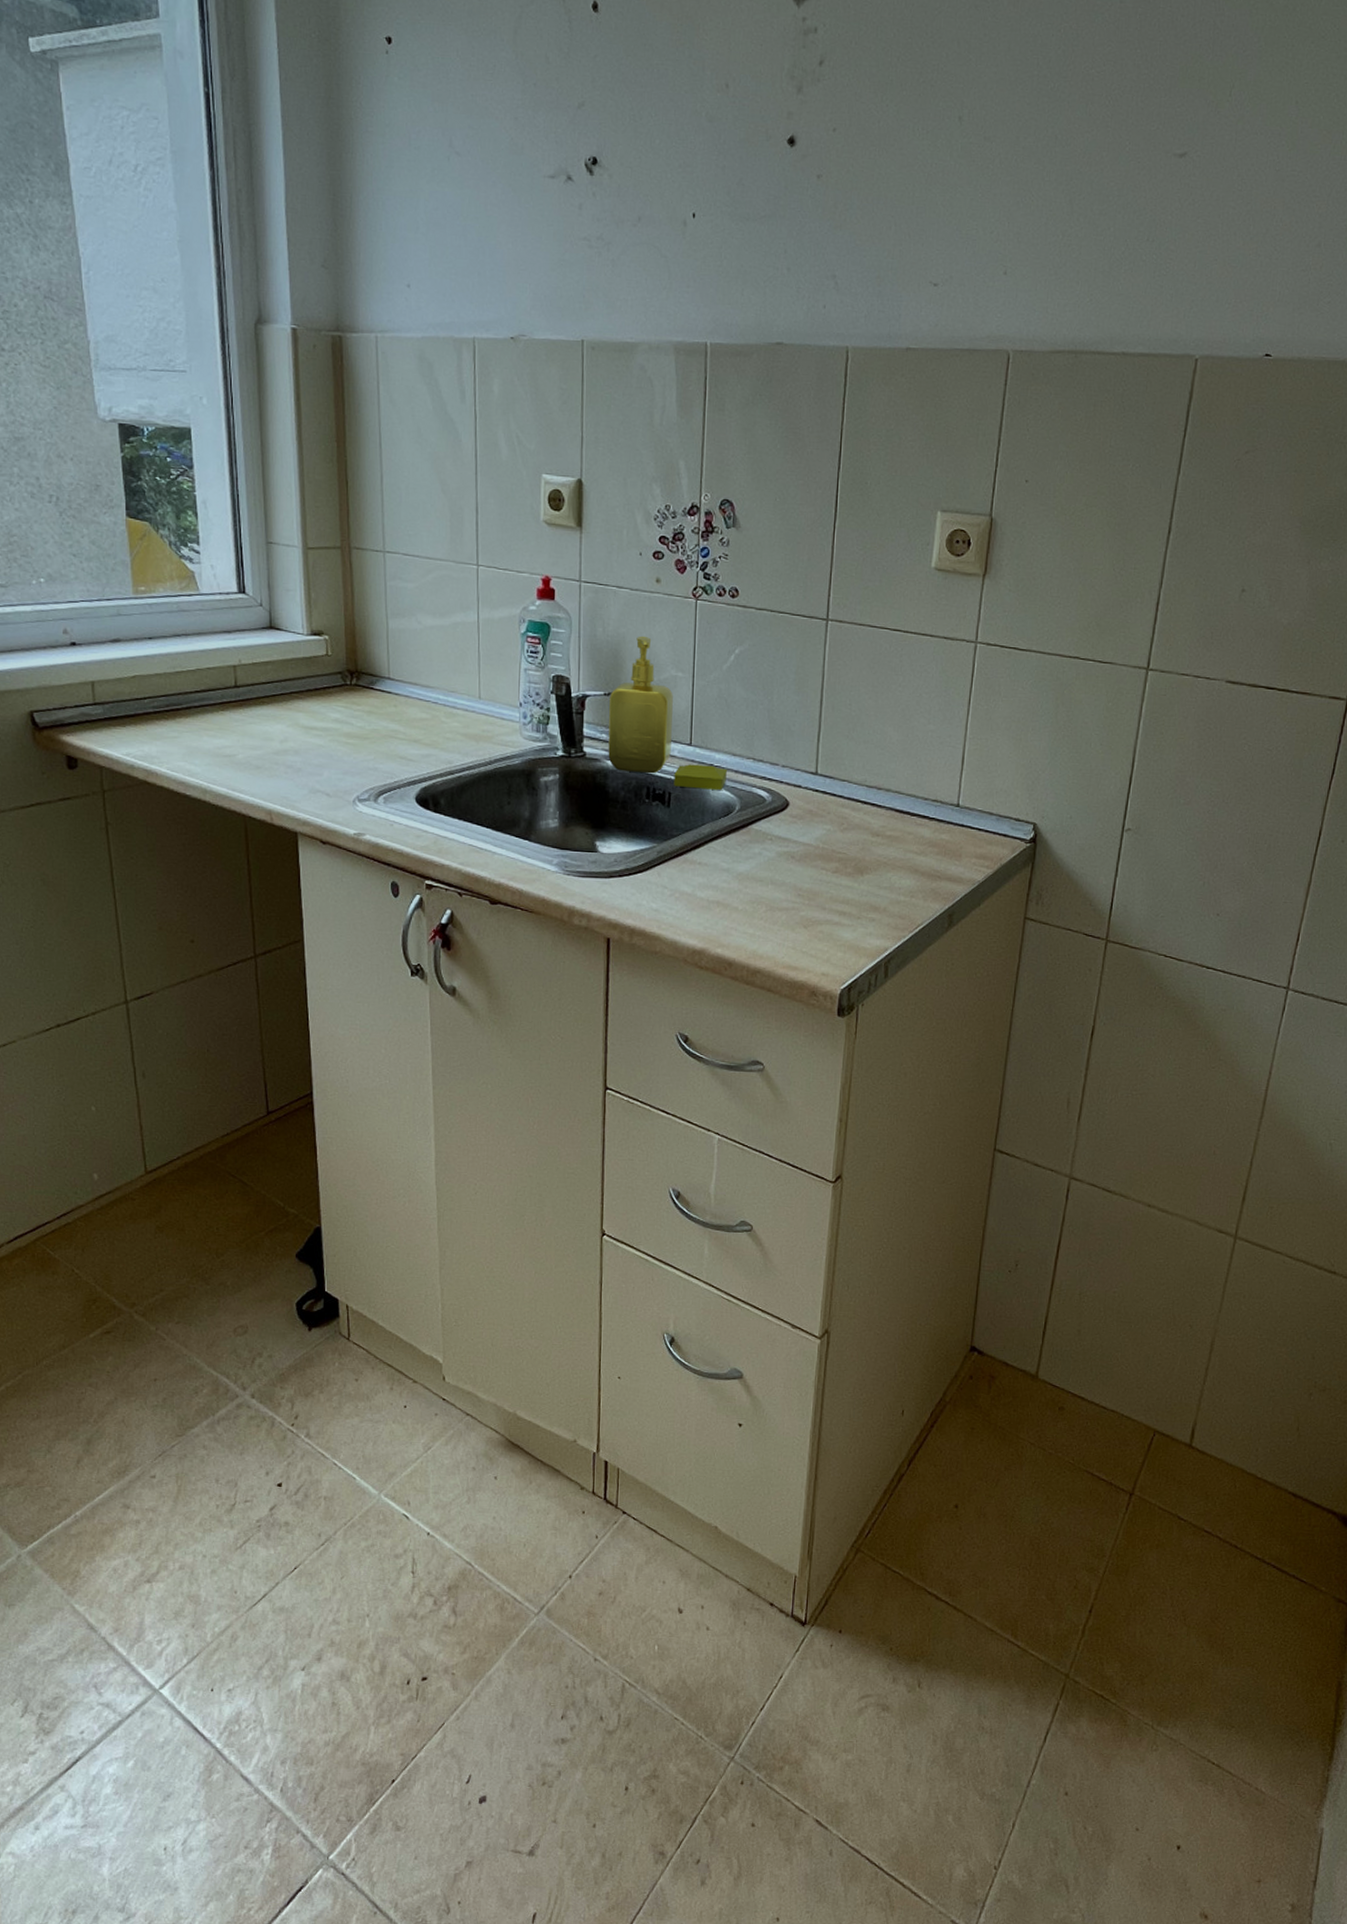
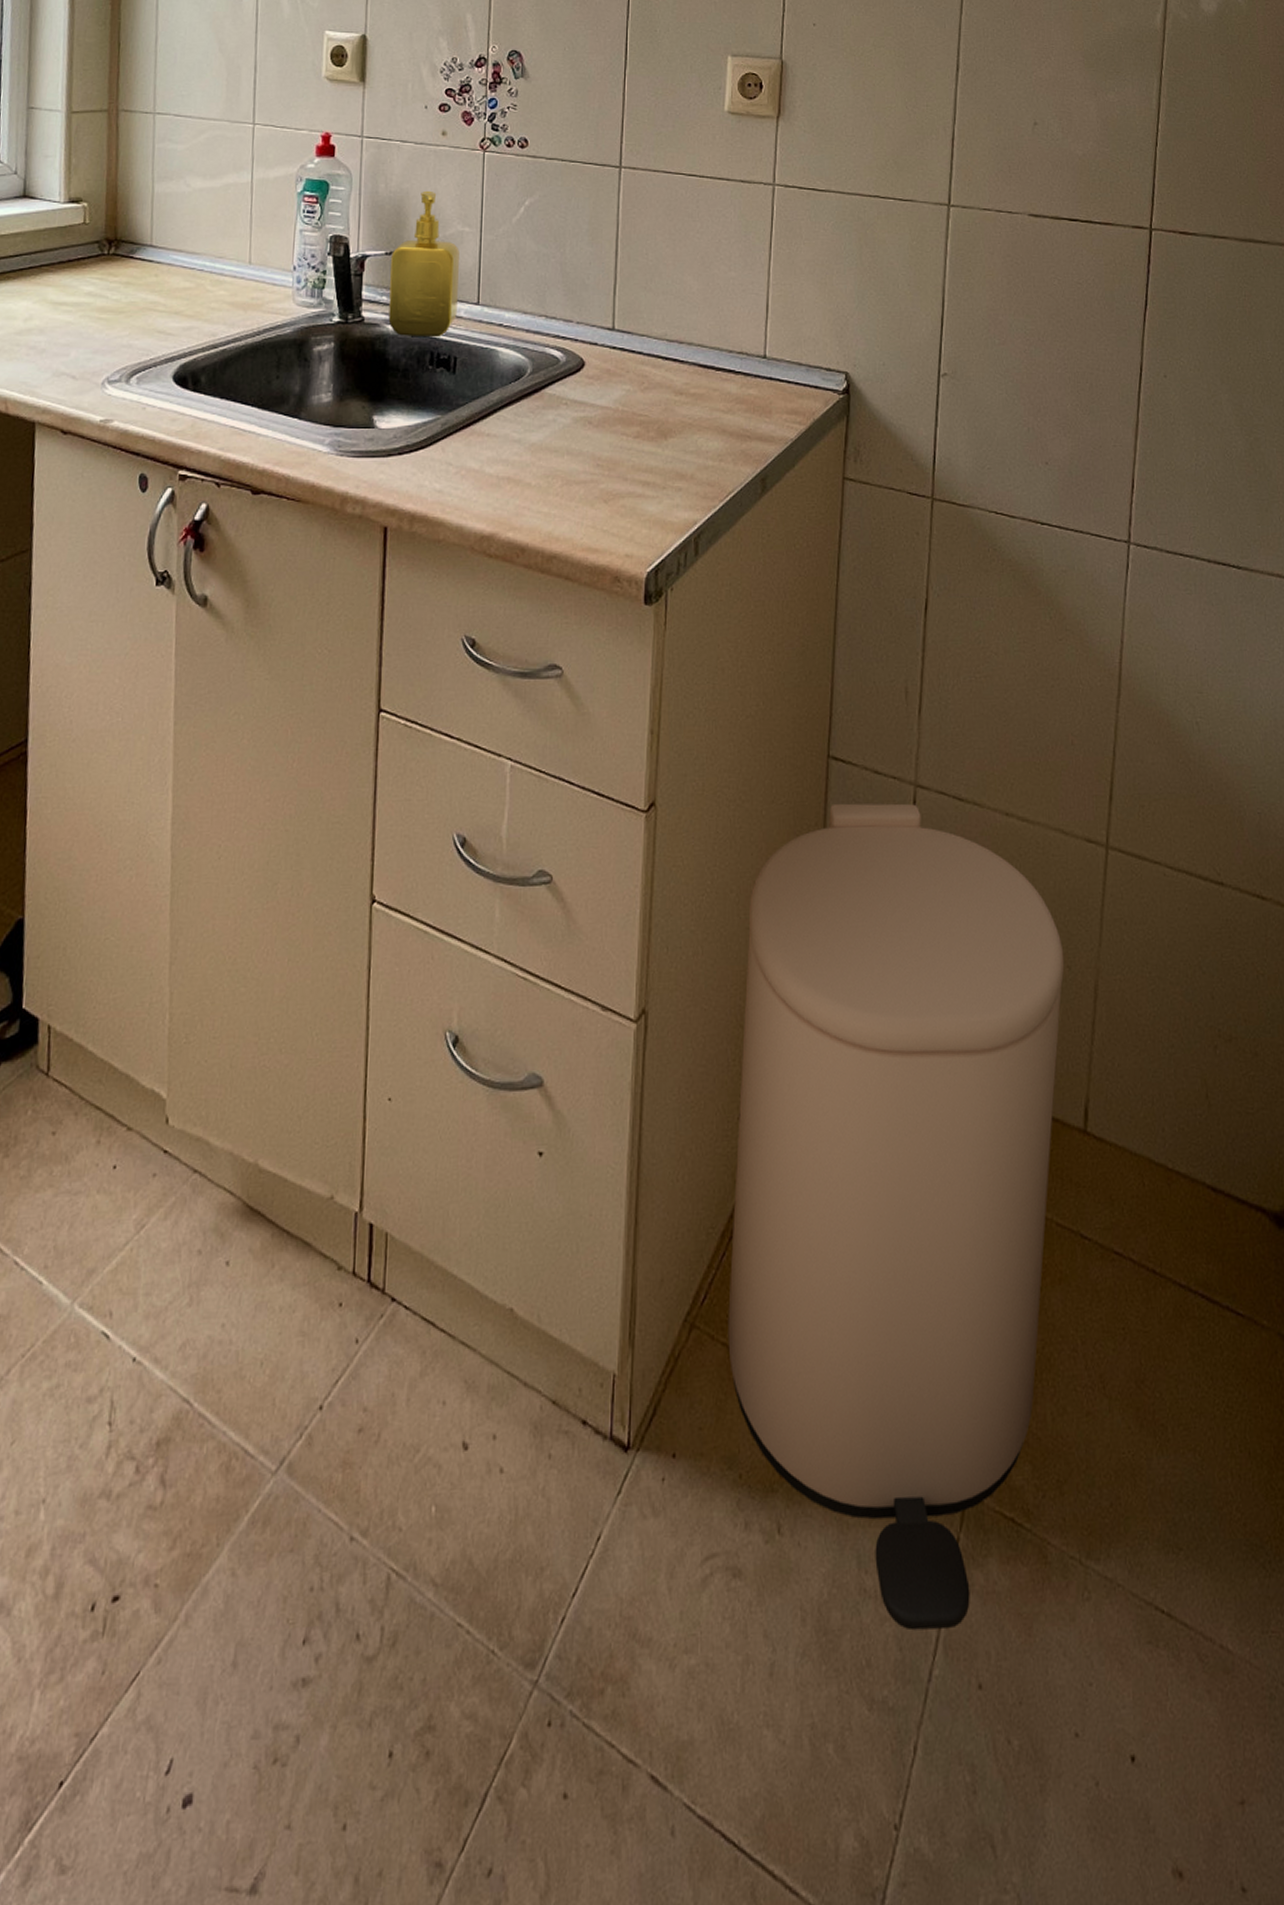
sponge: present [672,764,738,790] -> none [457,325,529,352]
pedal bin: none [885,1187,1188,1757] -> present [728,803,1065,1631]

